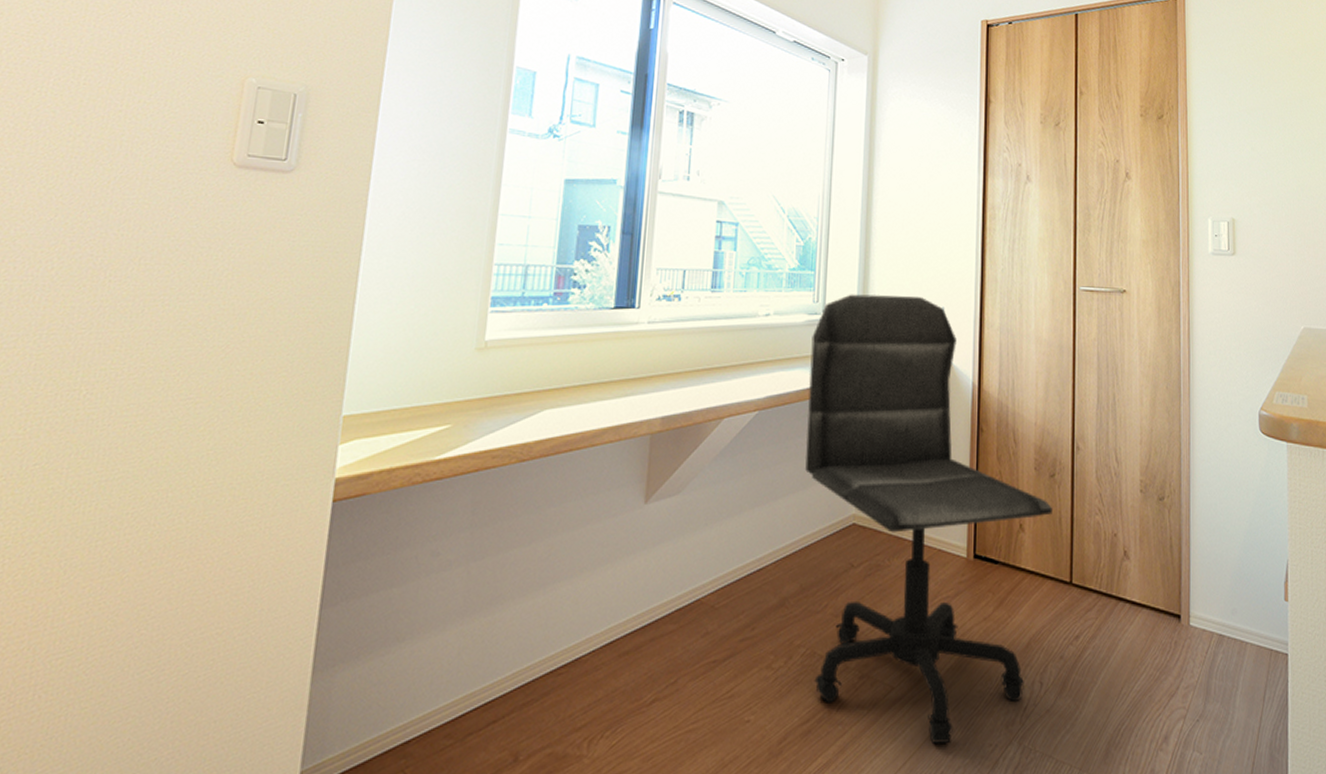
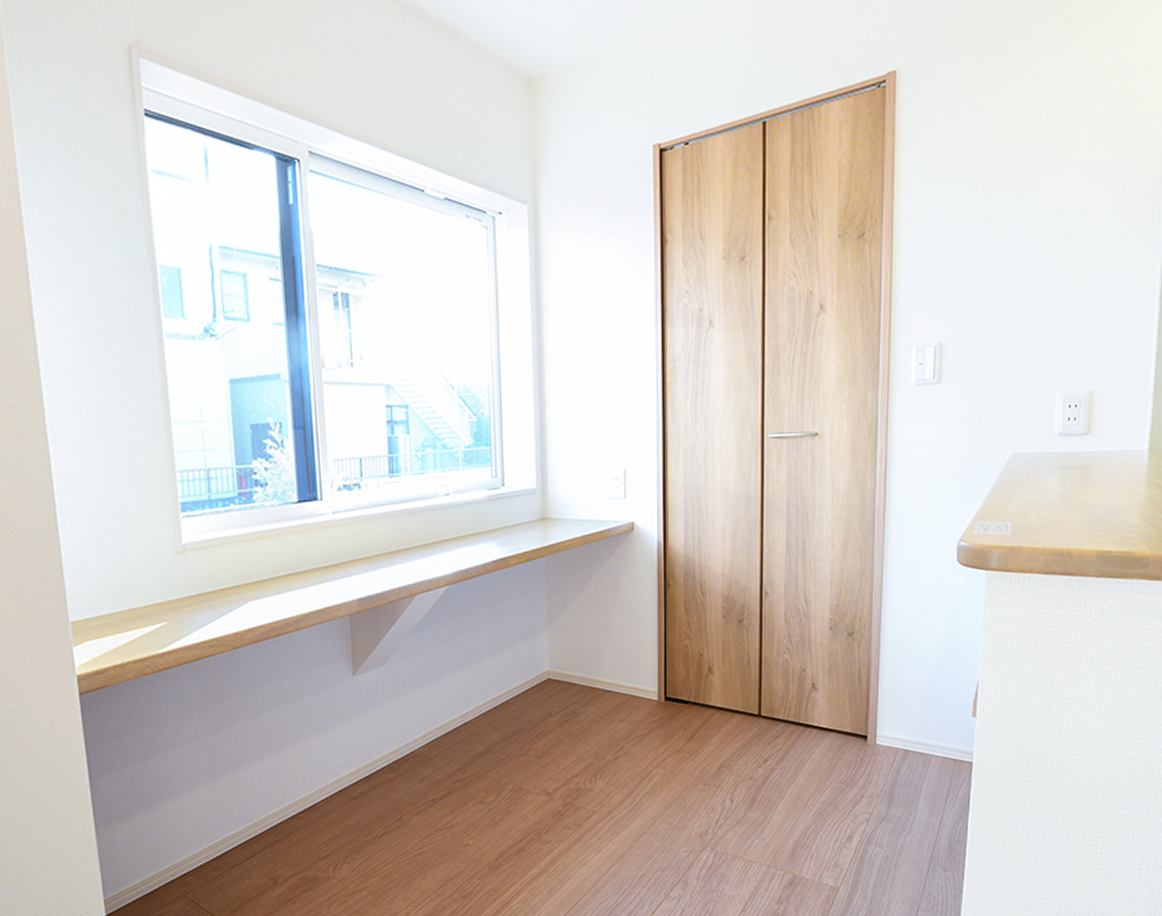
office chair: present [805,294,1052,743] -> none [493,461,741,853]

